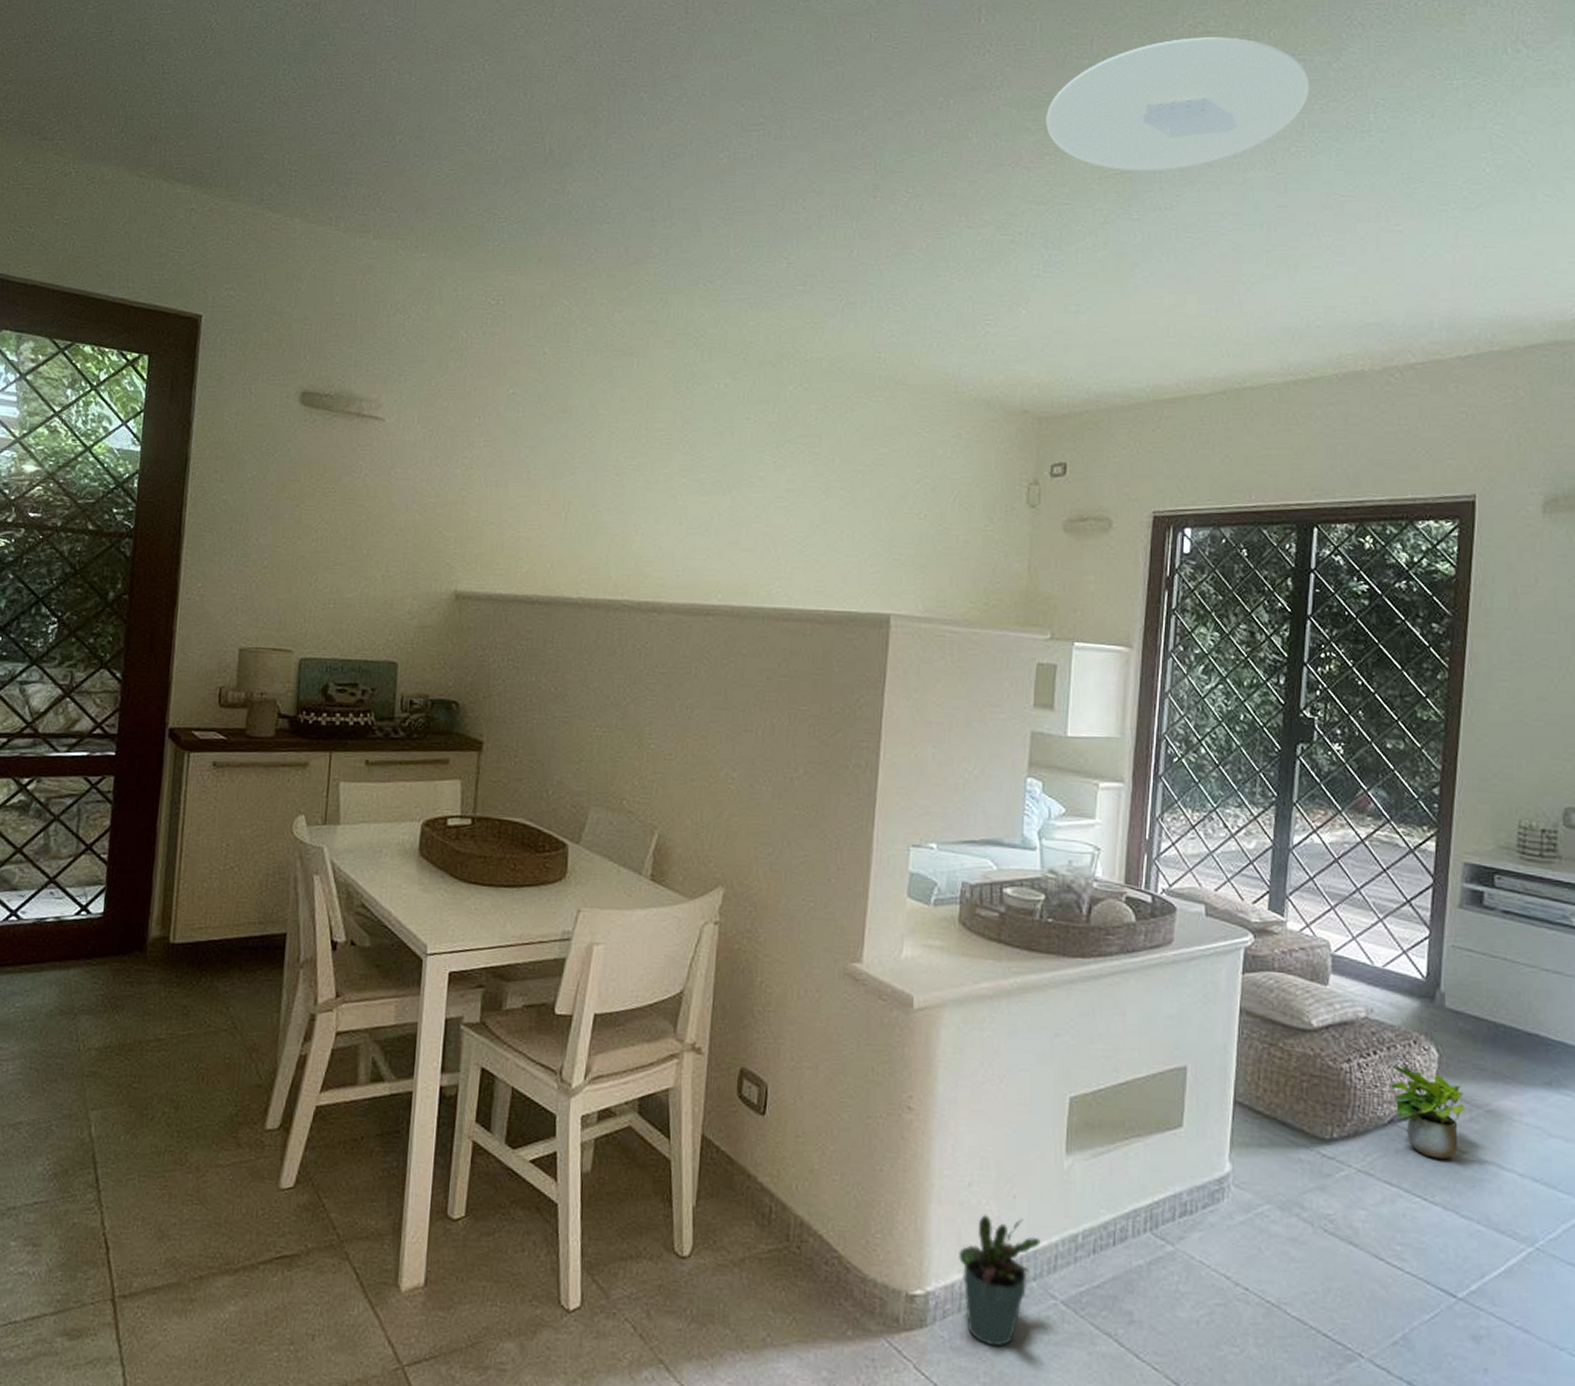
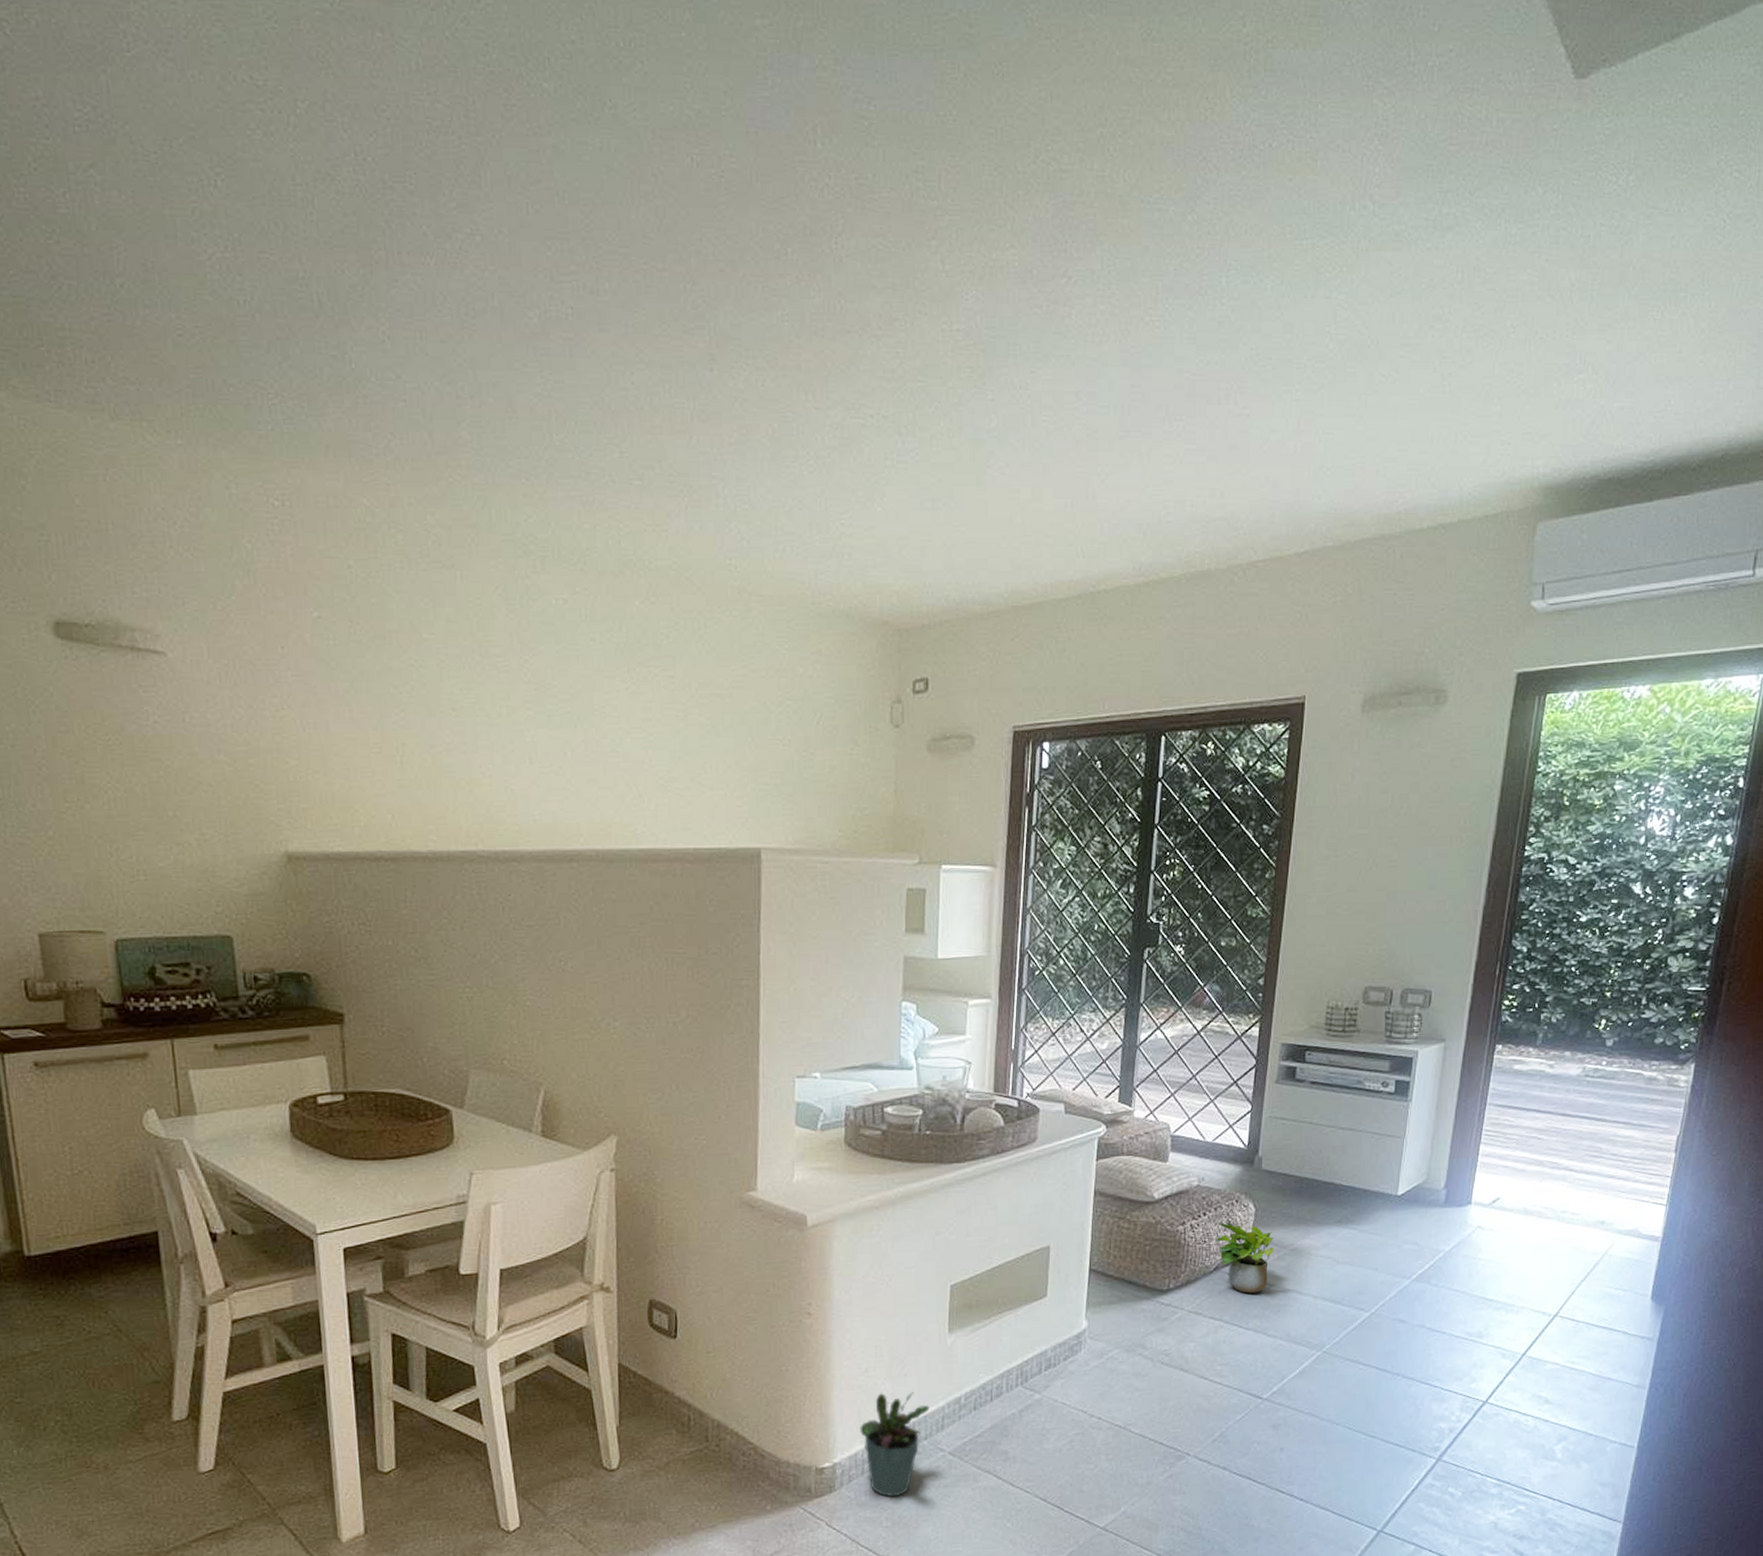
ceiling light: present [1046,37,1310,170] -> none [893,177,1165,341]

